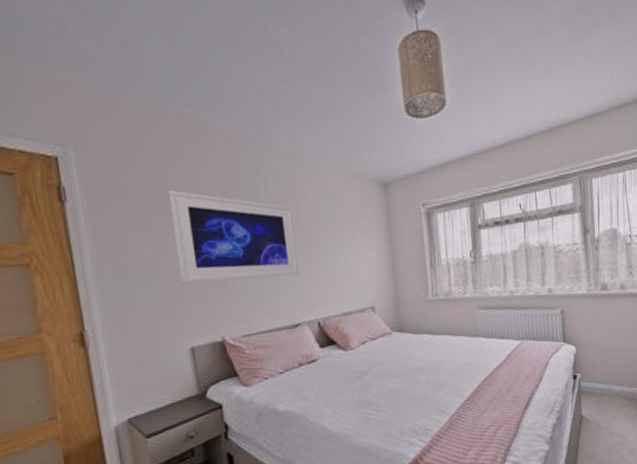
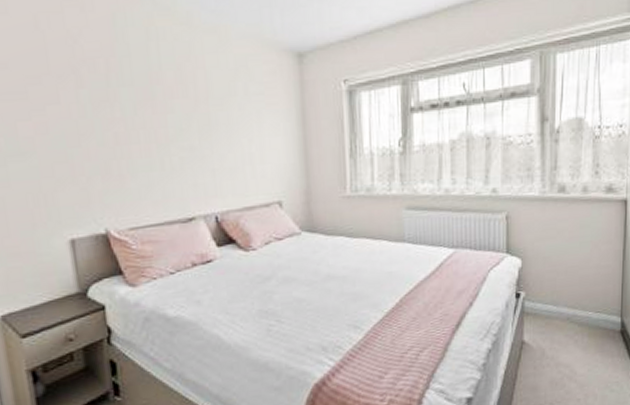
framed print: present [168,189,299,284] -> none [47,54,195,165]

